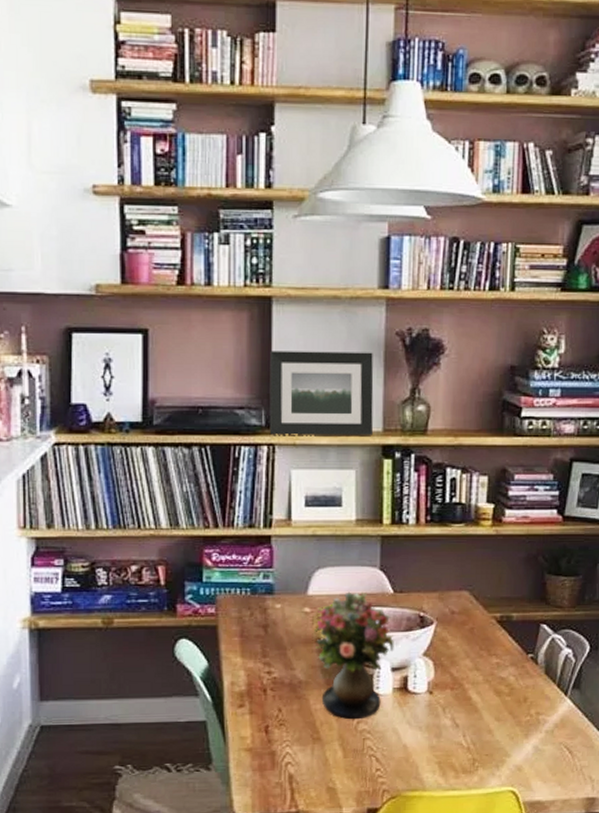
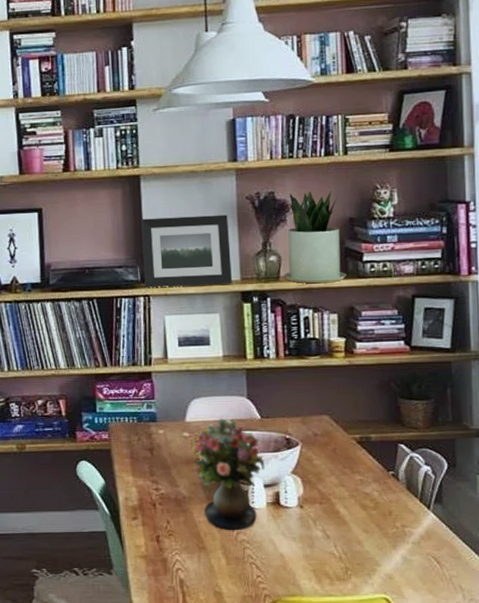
planter: none [431,330,502,440] -> present [283,191,347,284]

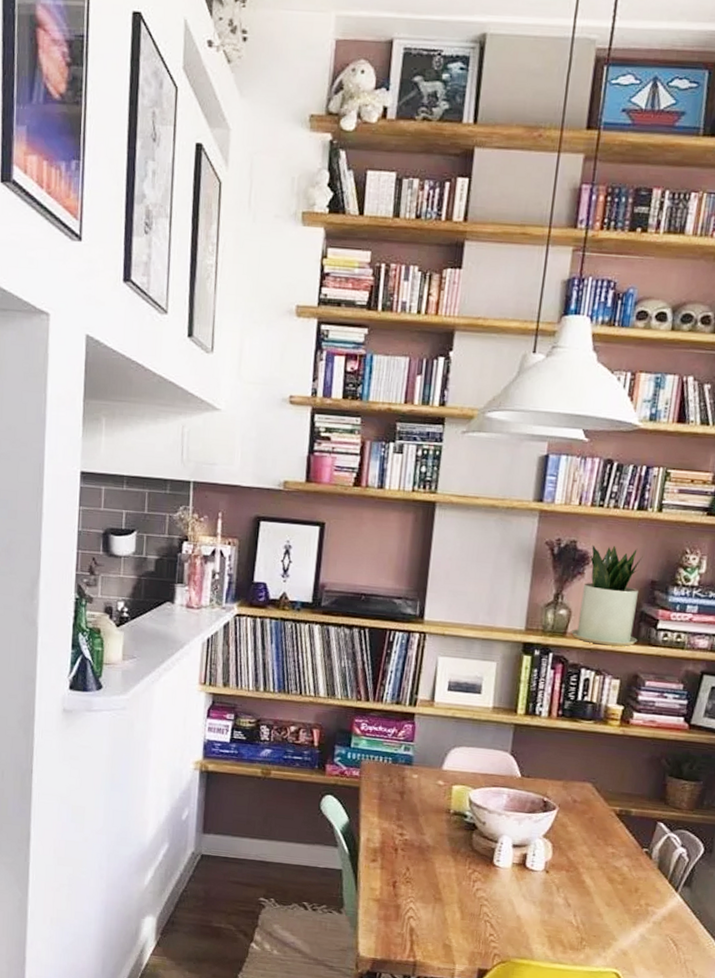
picture frame: present [141,214,232,288] -> none [422,549,523,633]
bouquet: present [194,418,265,531] -> none [445,771,518,887]

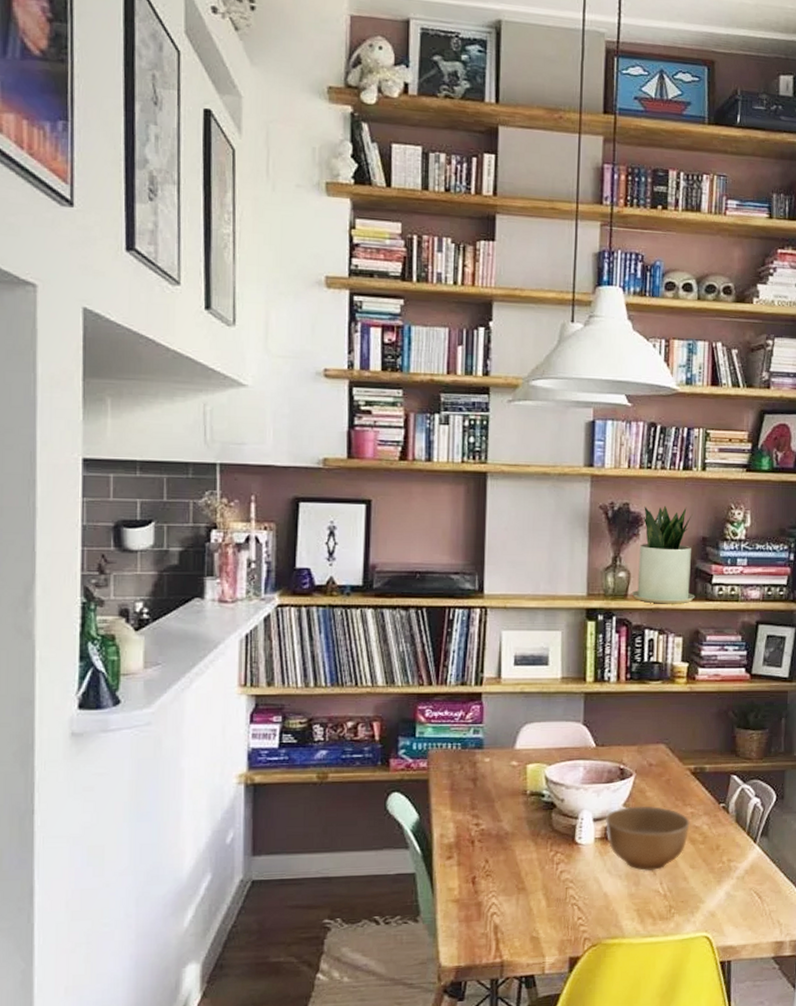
bowl: none [524,837,610,903] -> present [606,806,690,871]

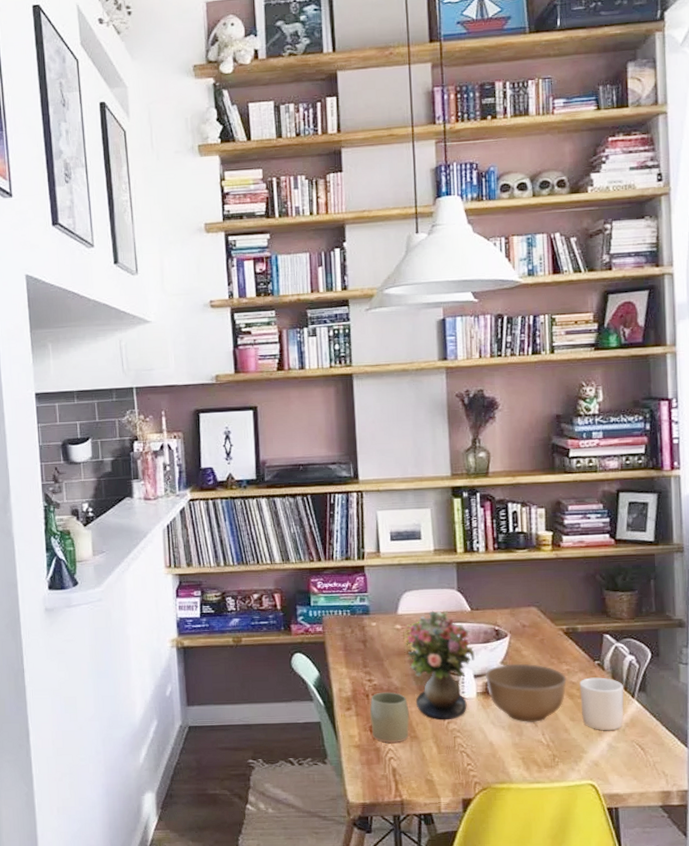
mug: none [473,837,519,896] -> present [369,692,410,743]
bouquet: none [521,745,596,870] -> present [406,610,475,720]
planter: present [631,505,695,604] -> none [492,388,554,479]
mug: none [702,821,746,879] -> present [579,677,624,731]

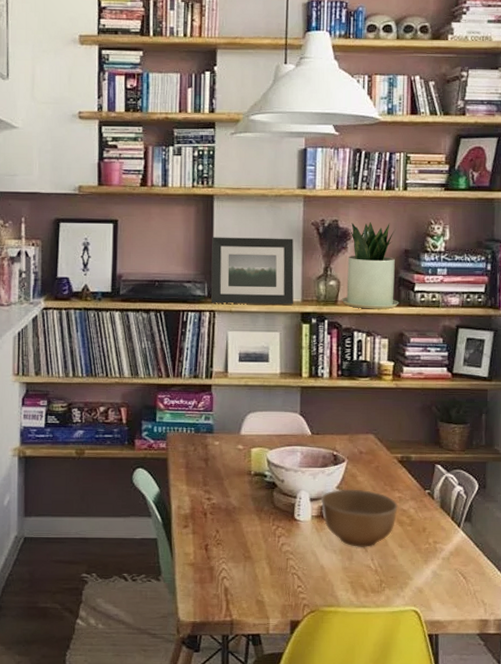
picture frame: none [354,412,443,484] -> present [211,237,294,305]
mug: present [369,692,410,743] -> none [206,511,245,562]
bouquet: present [406,610,475,720] -> none [246,432,312,542]
planter: none [492,388,554,479] -> present [341,221,399,310]
mug: present [579,677,624,731] -> none [409,506,450,559]

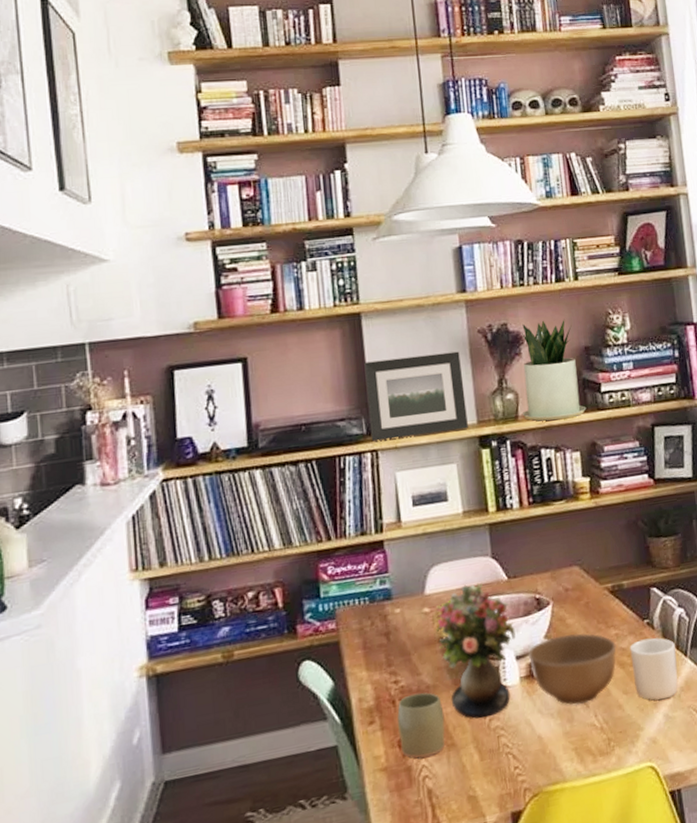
mug: none [206,511,245,562] -> present [397,692,445,758]
bouquet: none [246,432,312,542] -> present [436,582,516,719]
mug: none [409,506,450,559] -> present [630,637,679,701]

